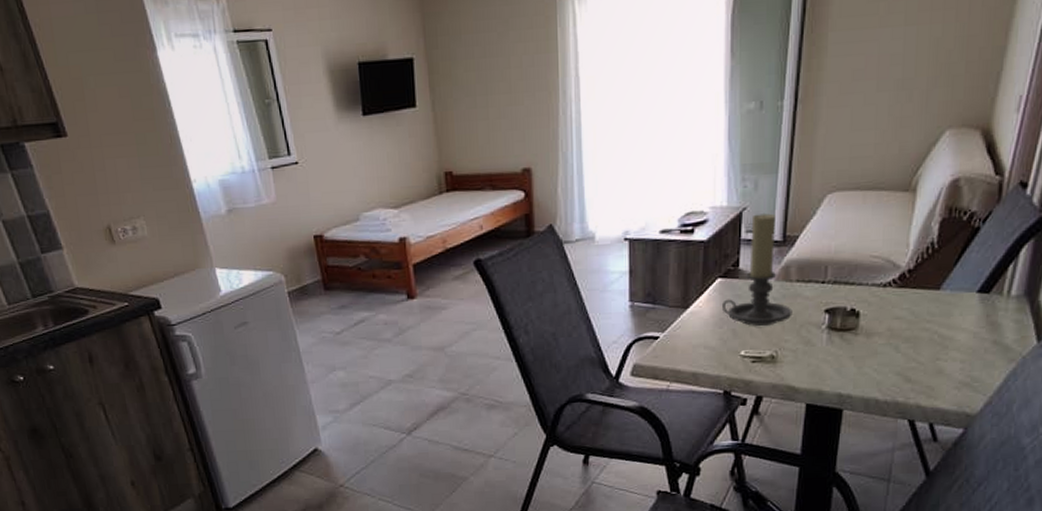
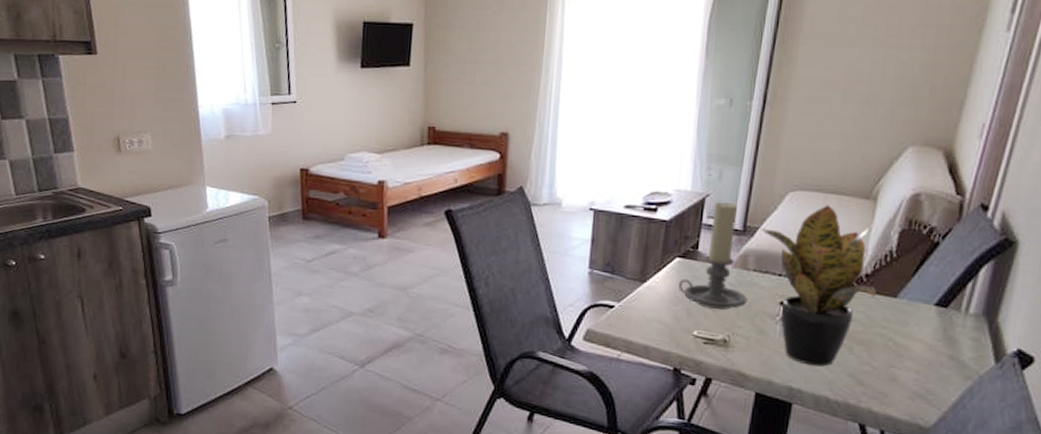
potted plant: none [800,203,919,370] -> present [760,205,876,367]

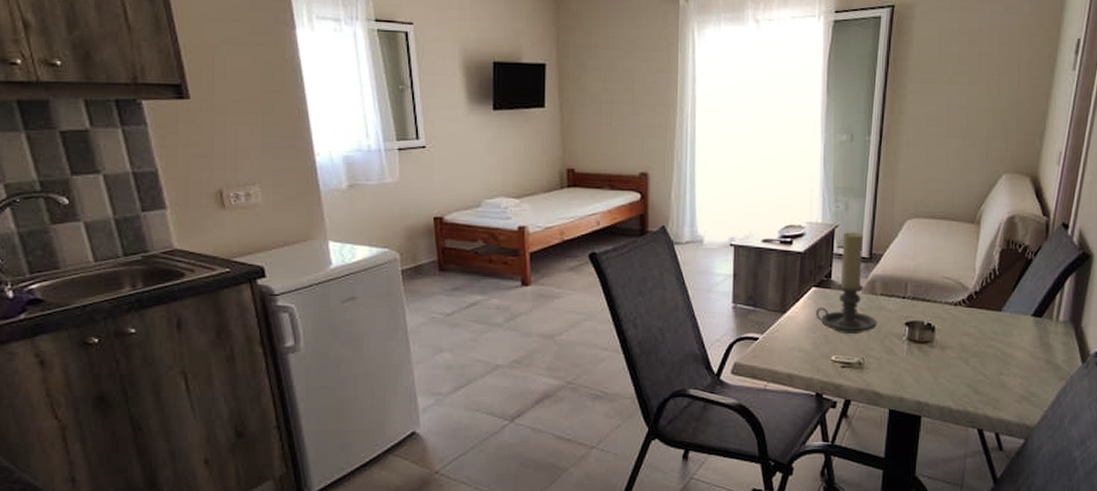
potted plant: present [760,205,876,367] -> none [884,230,984,380]

